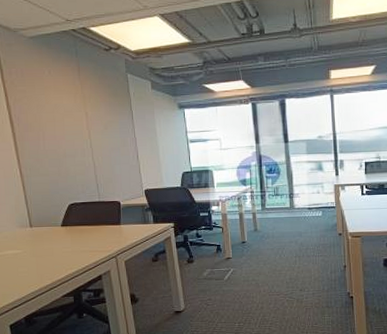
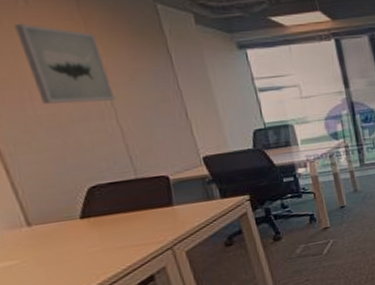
wall art: none [41,86,94,143] -> present [15,23,116,104]

